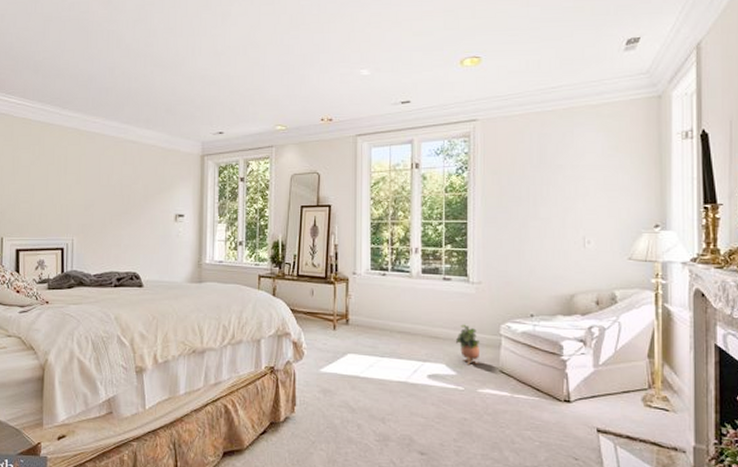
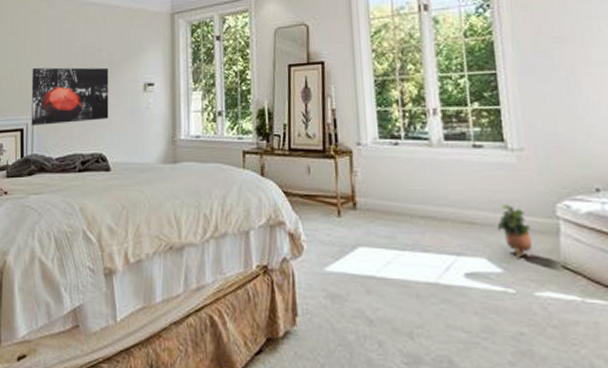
wall art: none [71,194,144,246] -> present [31,67,109,126]

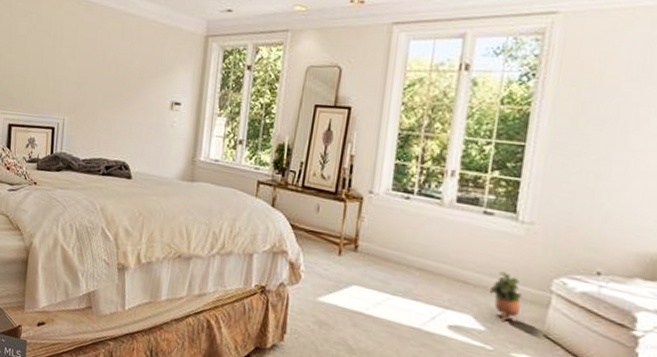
wall art: present [31,67,109,126] -> none [62,70,139,131]

